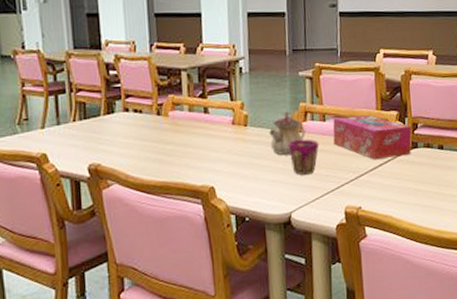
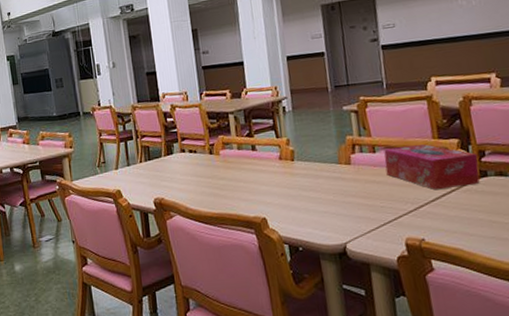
teapot: present [269,111,306,156] -> none [317,145,355,188]
cup: present [288,139,319,175] -> none [337,170,371,207]

